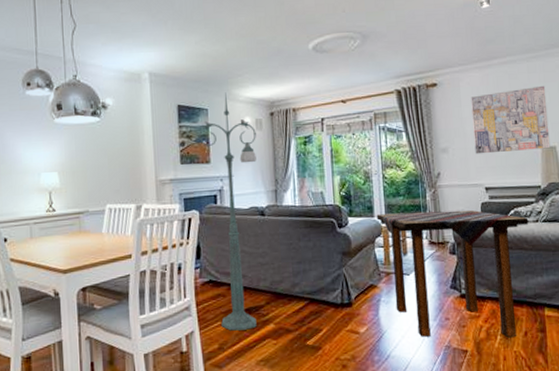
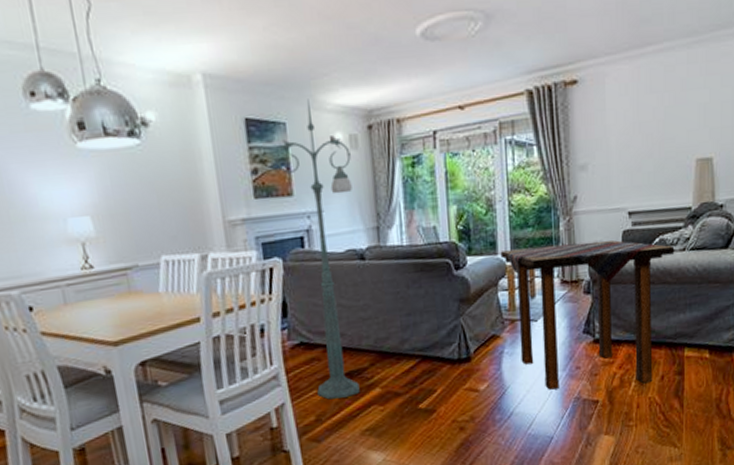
wall art: present [471,85,551,154] -> none [617,79,707,171]

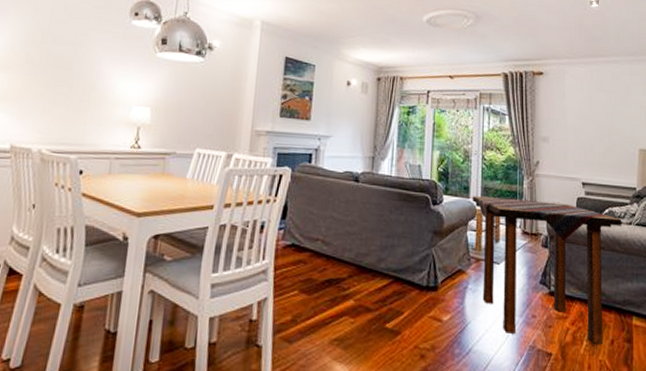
floor lamp: present [276,99,360,400] -> none [298,51,361,303]

